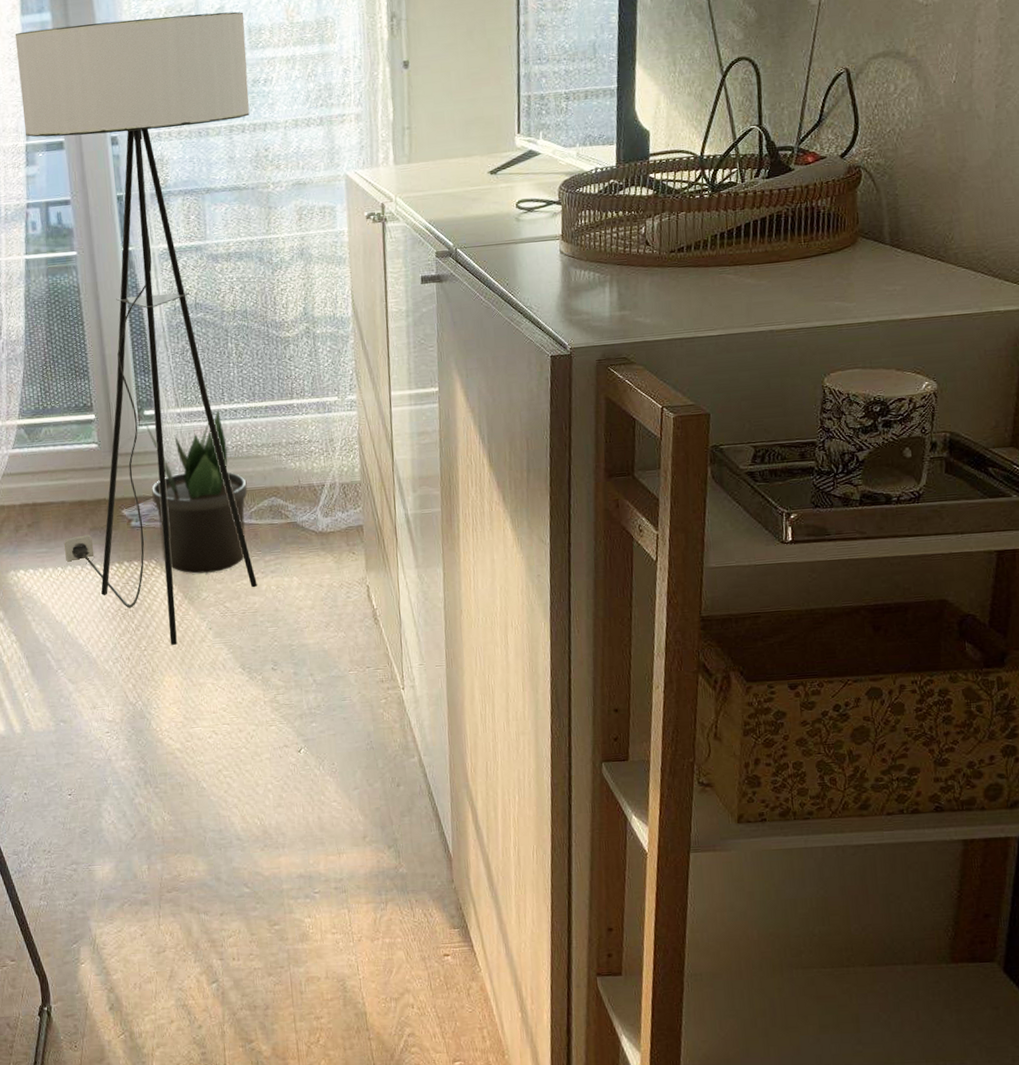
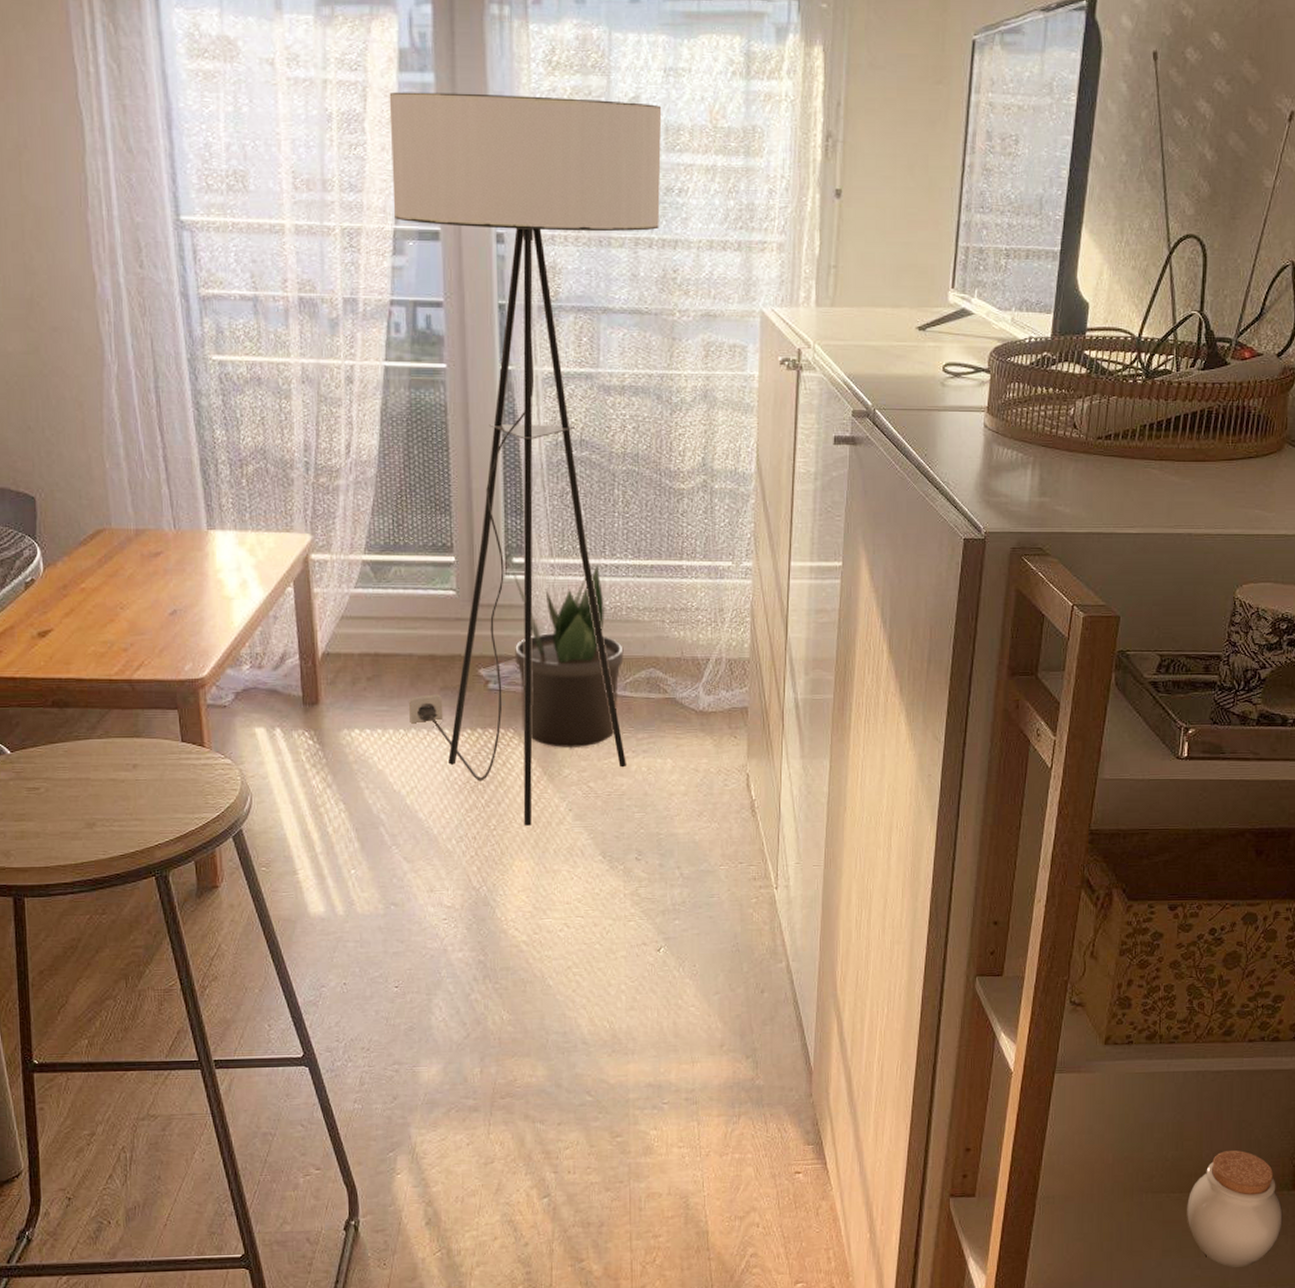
jar: none [840,924,945,1042] -> present [1187,1150,1283,1267]

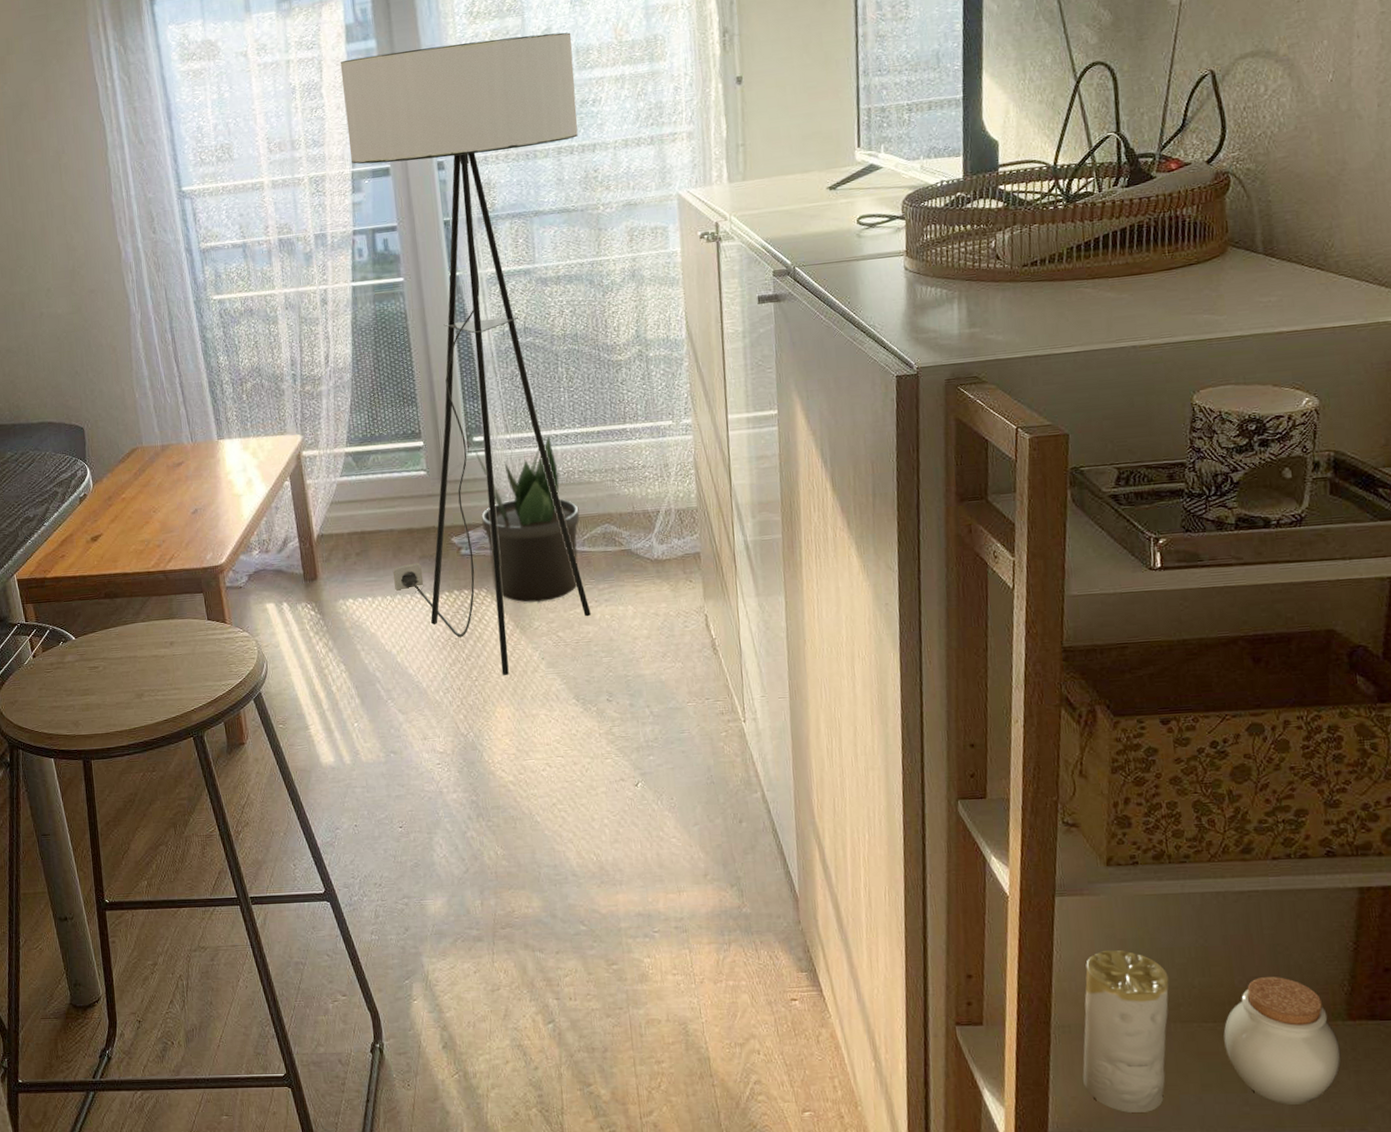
candle: none [1060,1125,1146,1277] -> present [1082,950,1169,1113]

